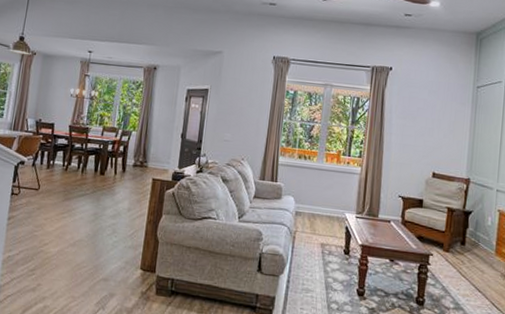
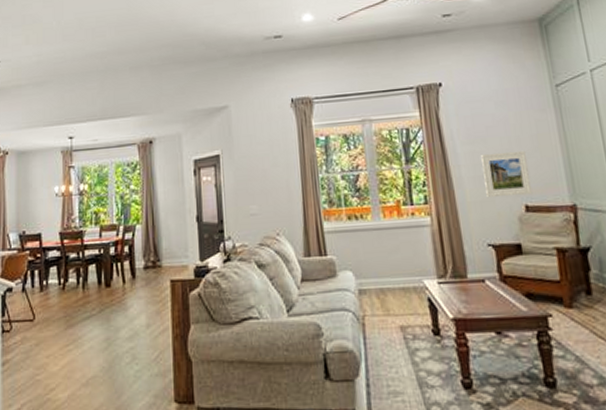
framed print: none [406,128,444,165] -> present [481,150,533,198]

